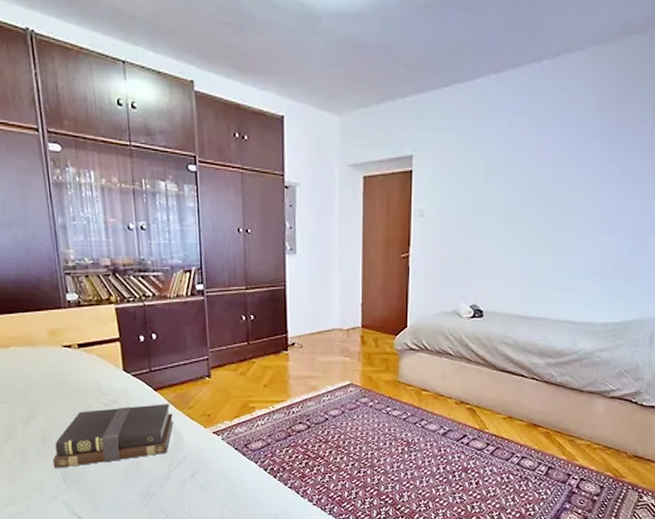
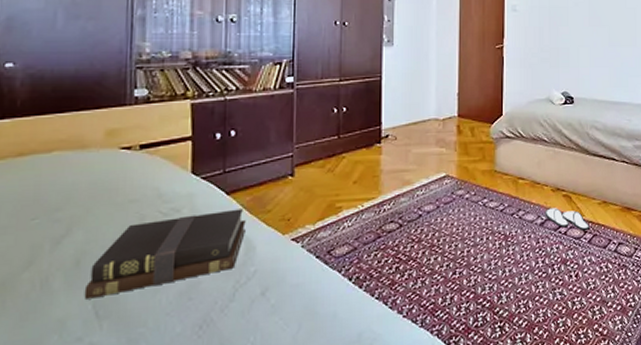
slippers: none [447,420,493,442] -> present [544,208,590,230]

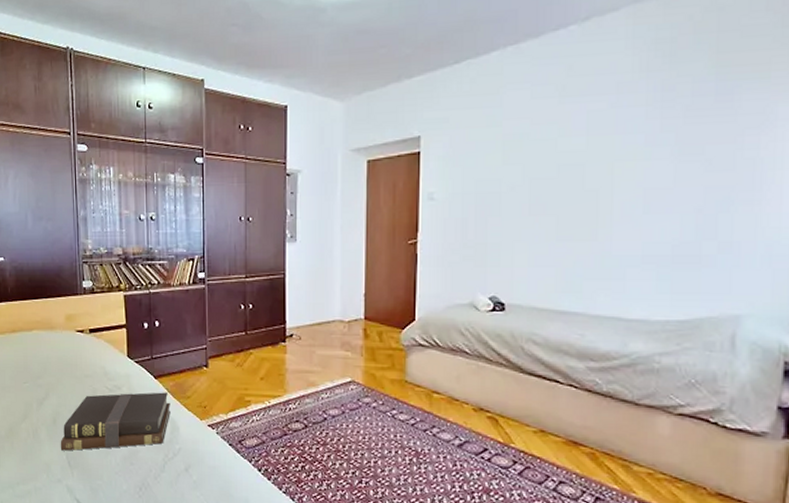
slippers: present [544,208,590,230] -> none [464,429,521,460]

